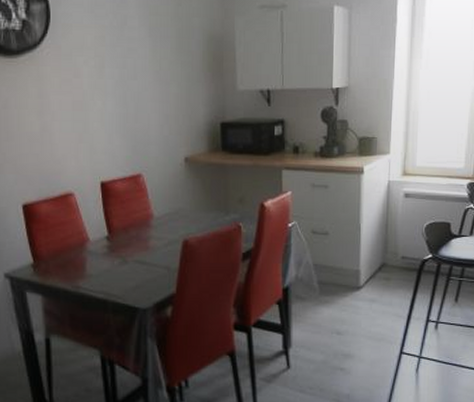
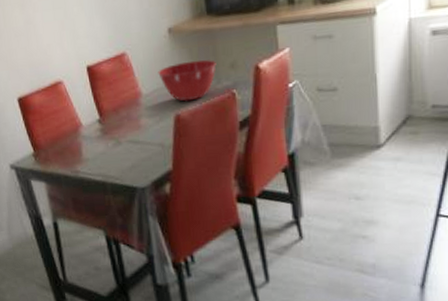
mixing bowl: none [171,191,226,229] -> present [158,60,216,102]

